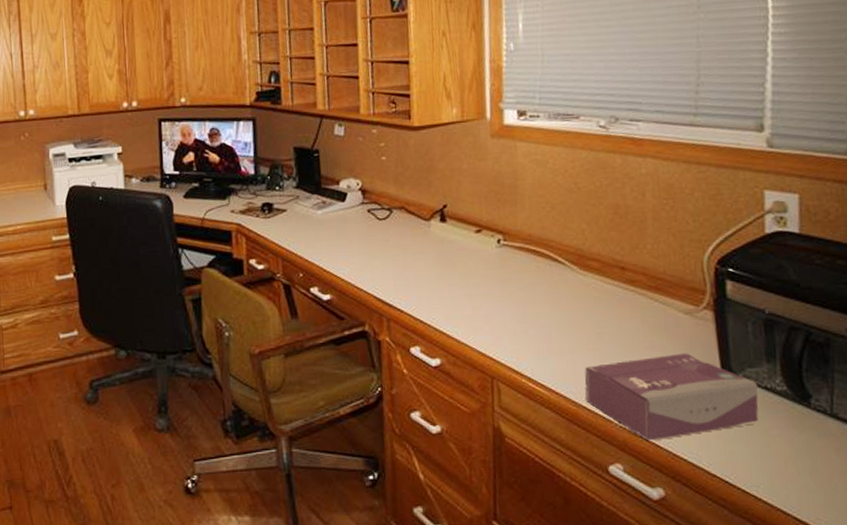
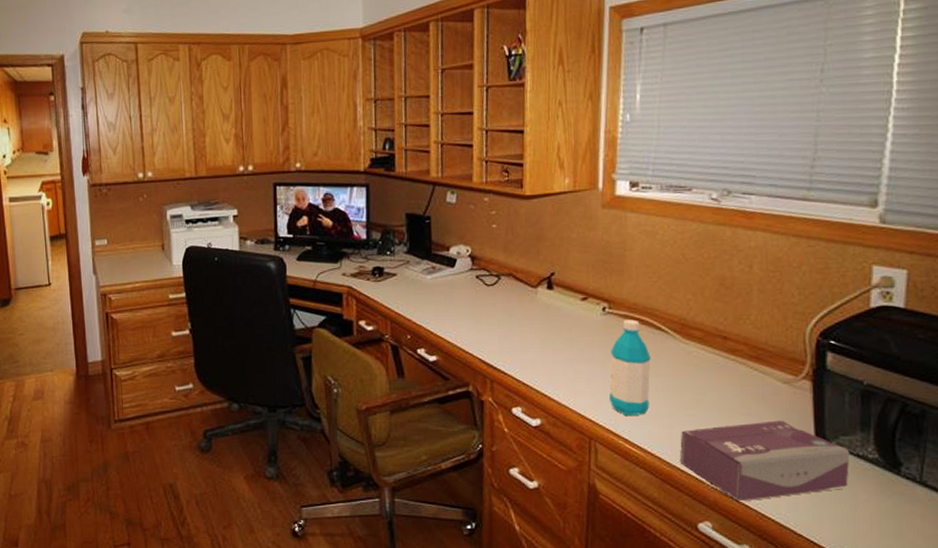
water bottle: none [508,251,551,354] -> present [609,319,651,417]

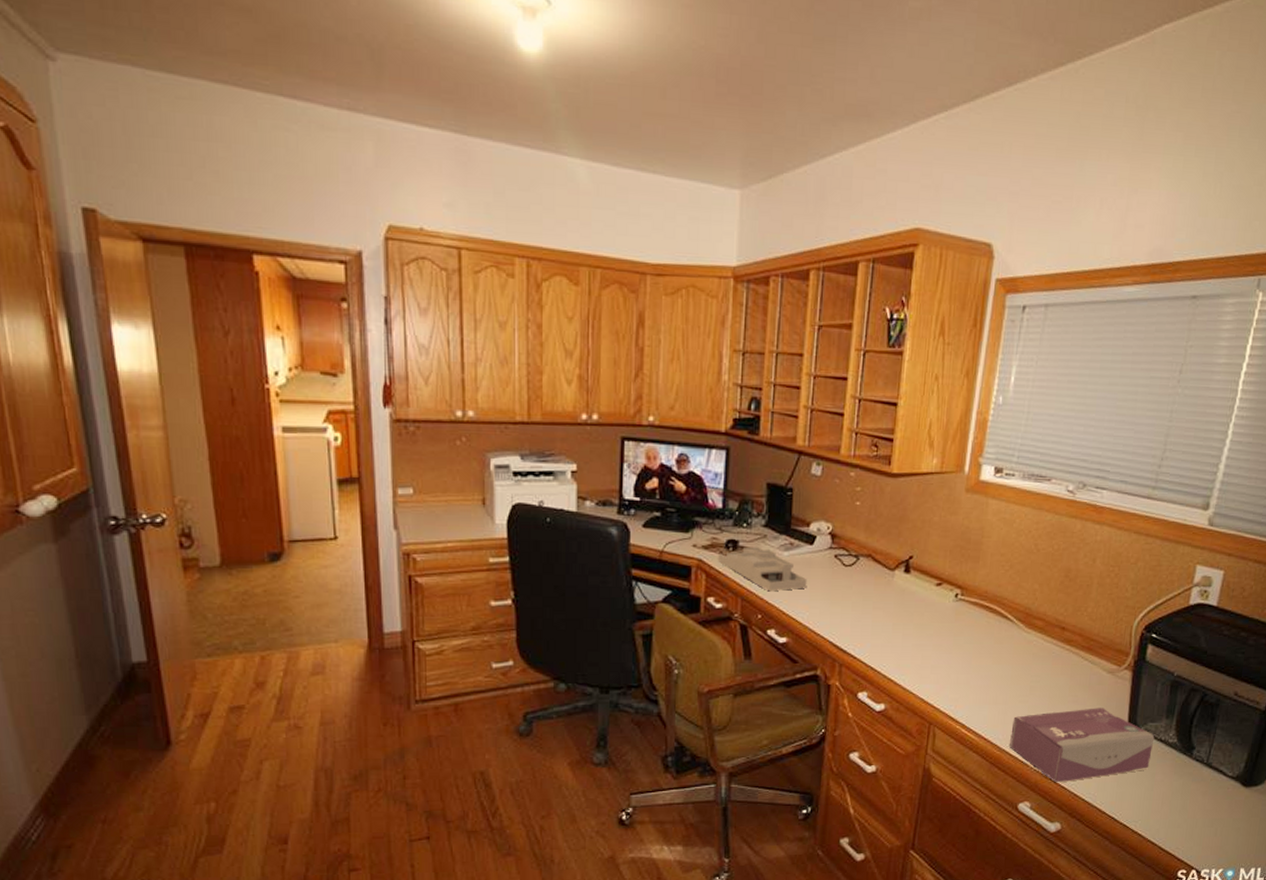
desk organizer: none [366,272,452,313] -> present [718,547,808,592]
water bottle: present [609,319,651,417] -> none [952,607,995,703]

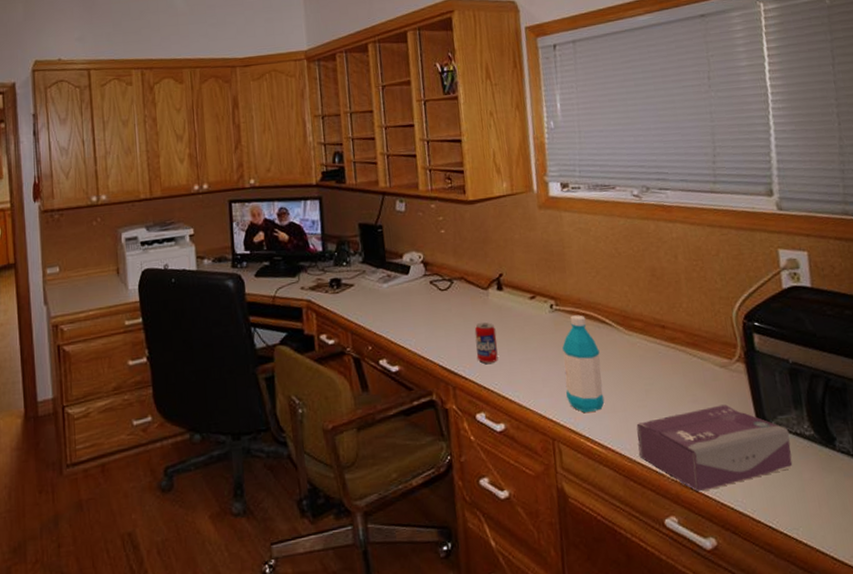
desk organizer: present [718,547,808,592] -> none [324,282,410,323]
beverage can: none [869,603,895,646] -> present [474,322,498,365]
water bottle: none [952,607,995,703] -> present [562,315,605,414]

